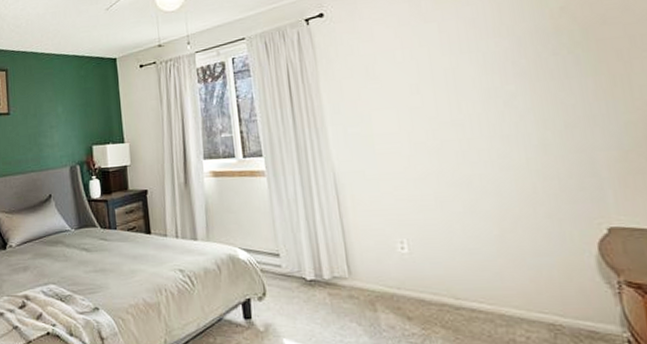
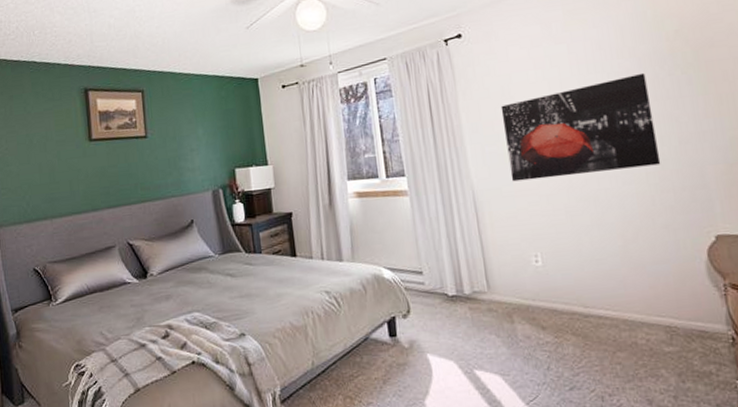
wall art: none [364,52,544,165] -> present [500,72,661,182]

